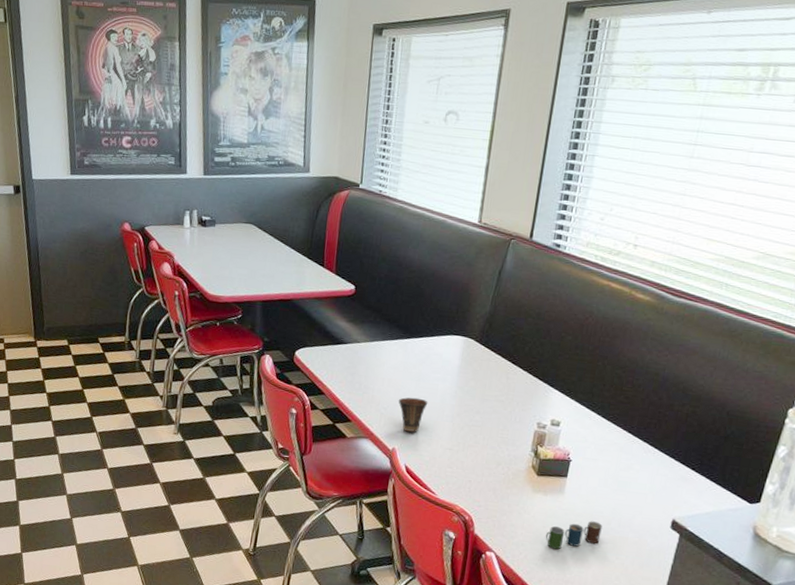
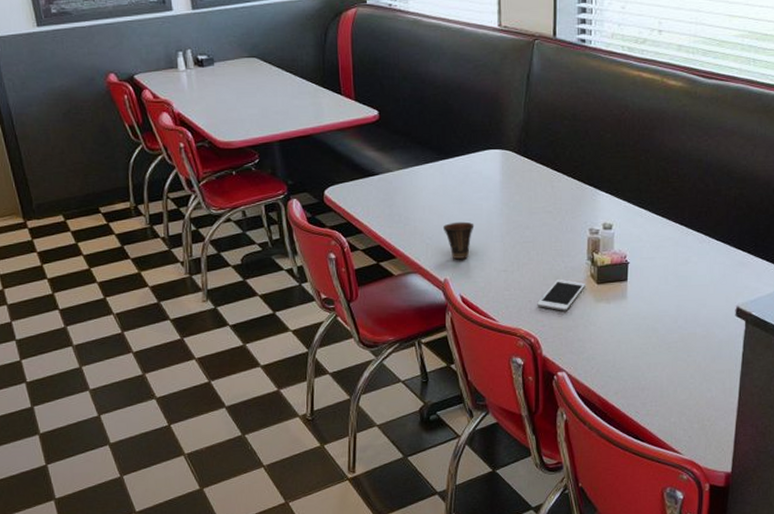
cell phone: none [476,465,526,496] -> present [537,279,585,311]
cup: present [545,521,603,550] -> none [614,322,669,358]

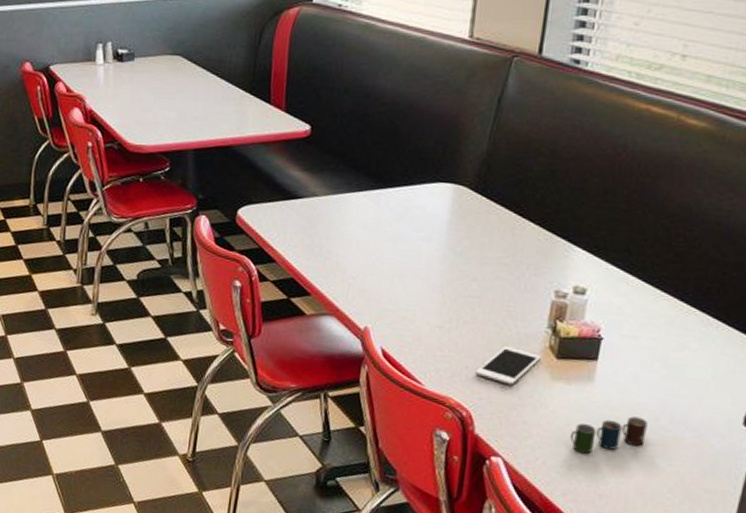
cup: present [442,221,475,259] -> none [370,262,409,306]
cup: none [614,322,669,358] -> present [569,416,648,454]

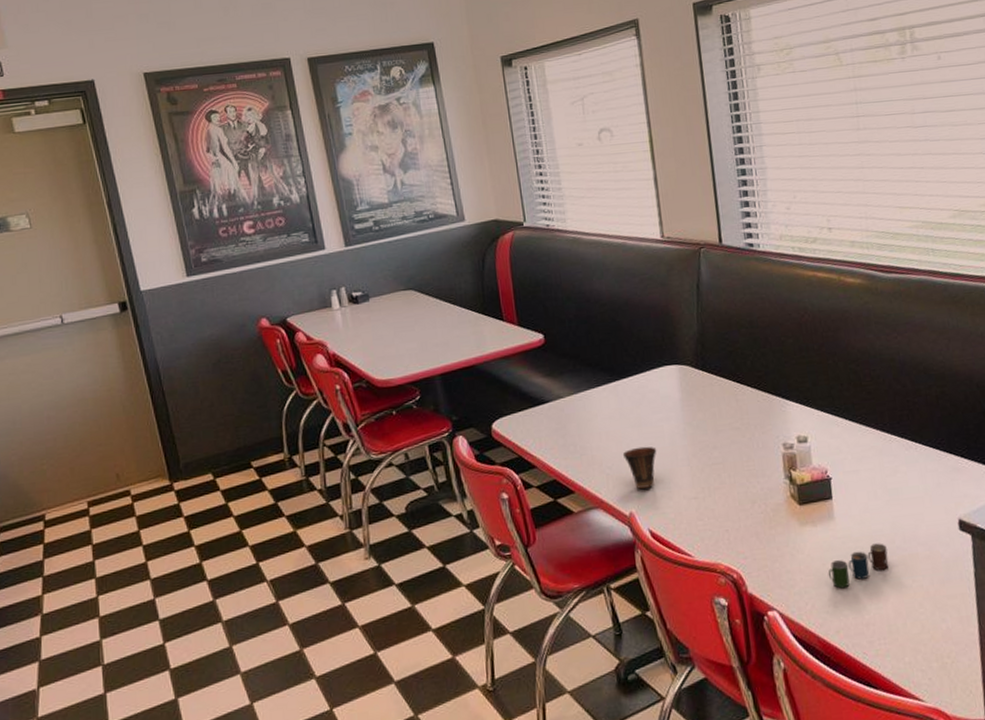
cup: none [370,262,409,306] -> present [622,446,657,489]
cell phone: present [475,346,541,385] -> none [735,503,787,539]

